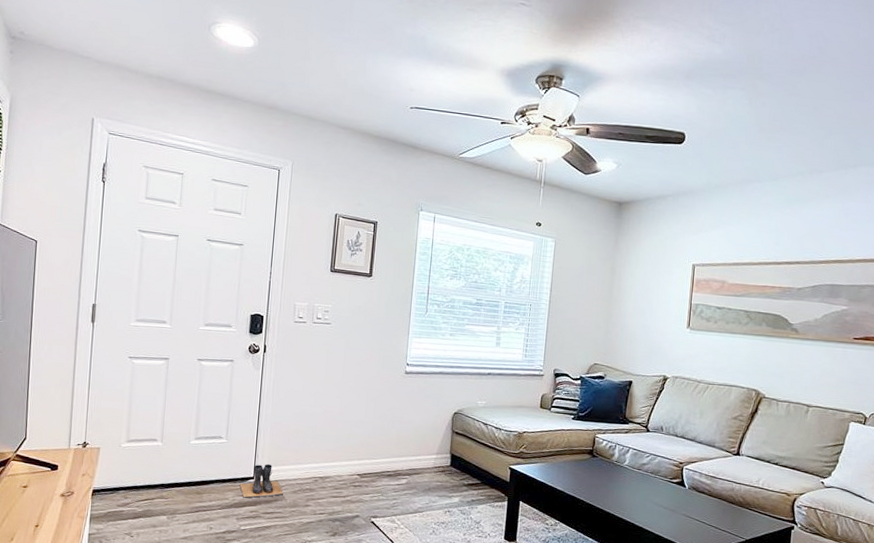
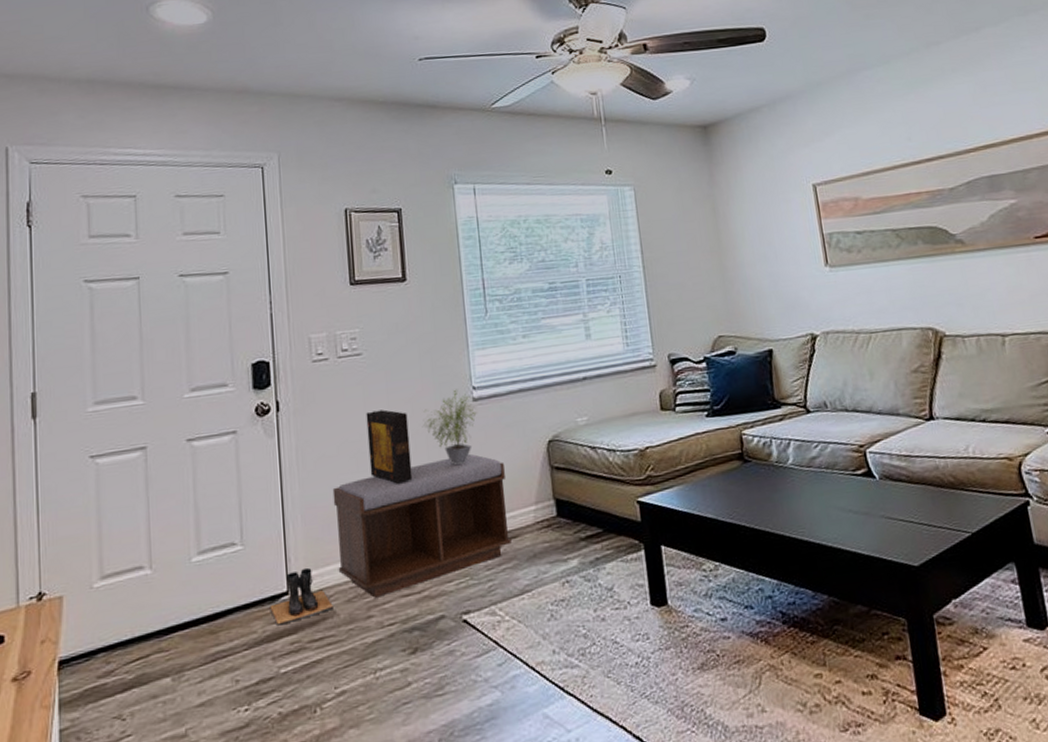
bench: none [290,409,419,494] -> present [332,453,512,598]
decorative box: none [323,366,357,420] -> present [366,409,413,484]
potted plant: none [365,362,406,417] -> present [422,389,477,466]

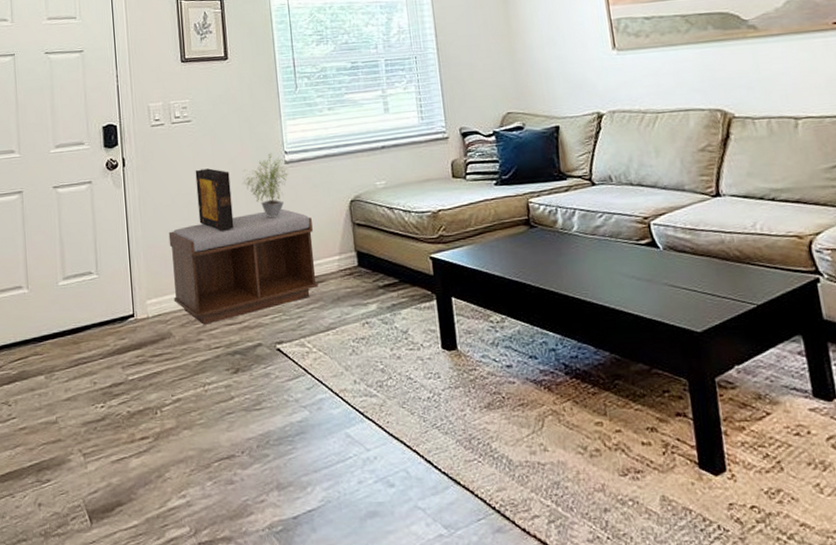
boots: present [270,567,333,626] -> none [119,296,170,341]

